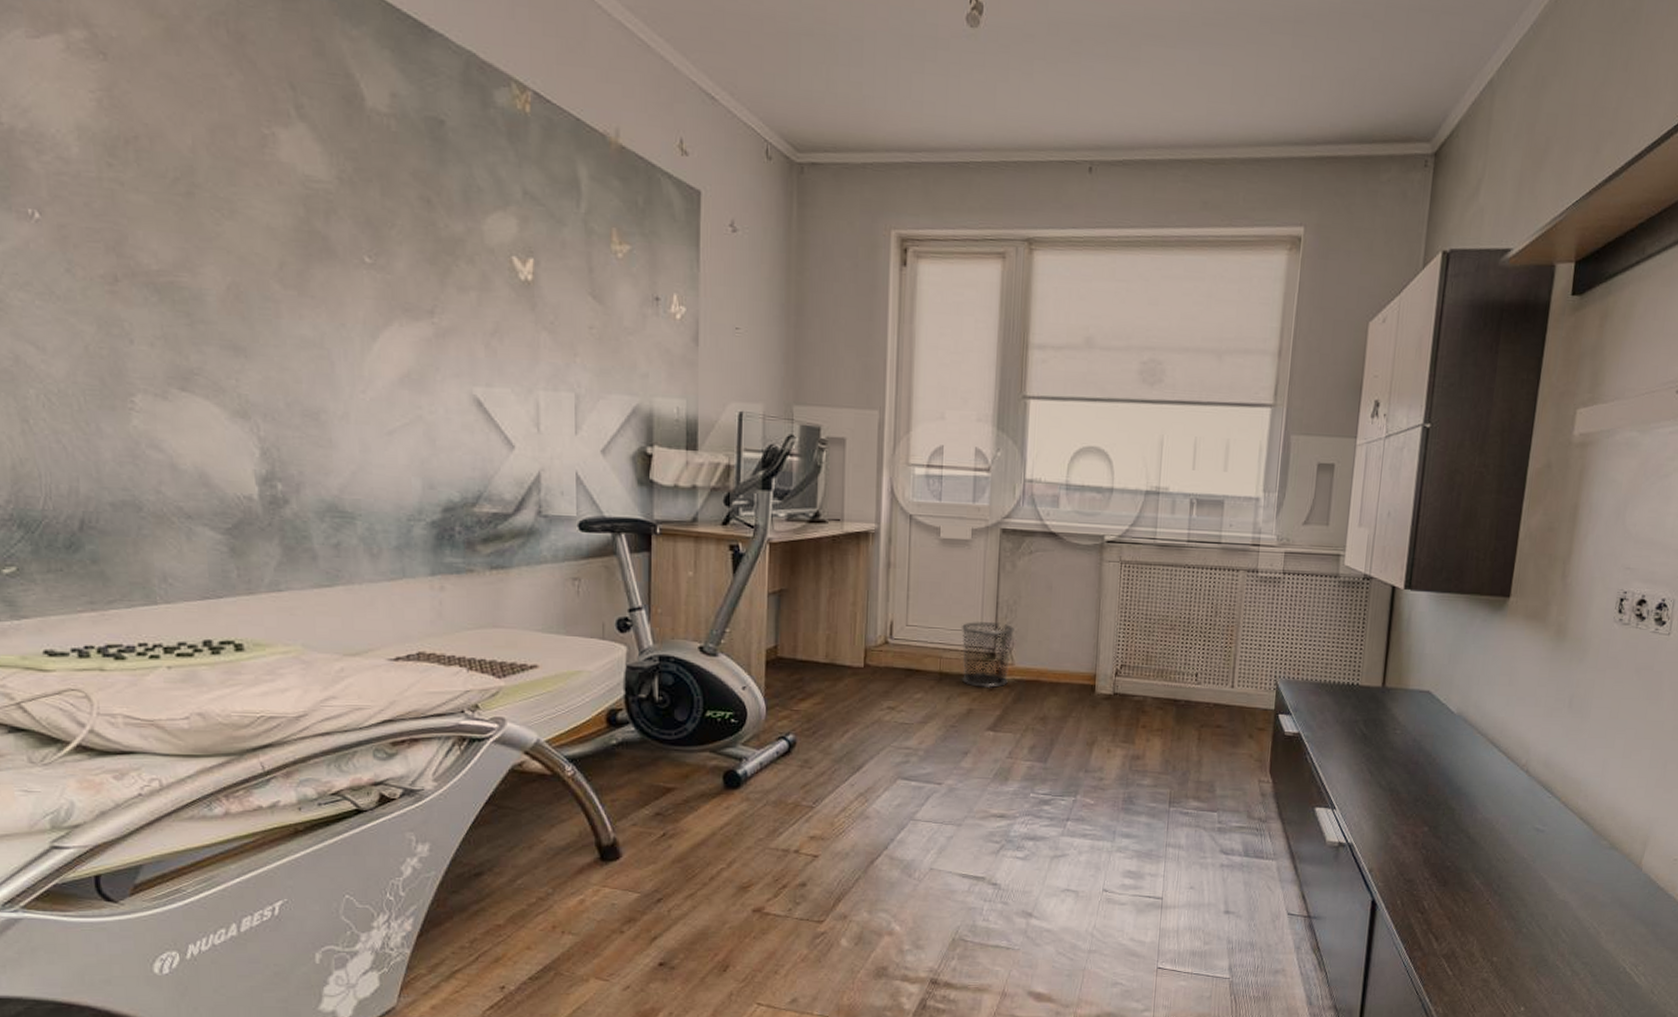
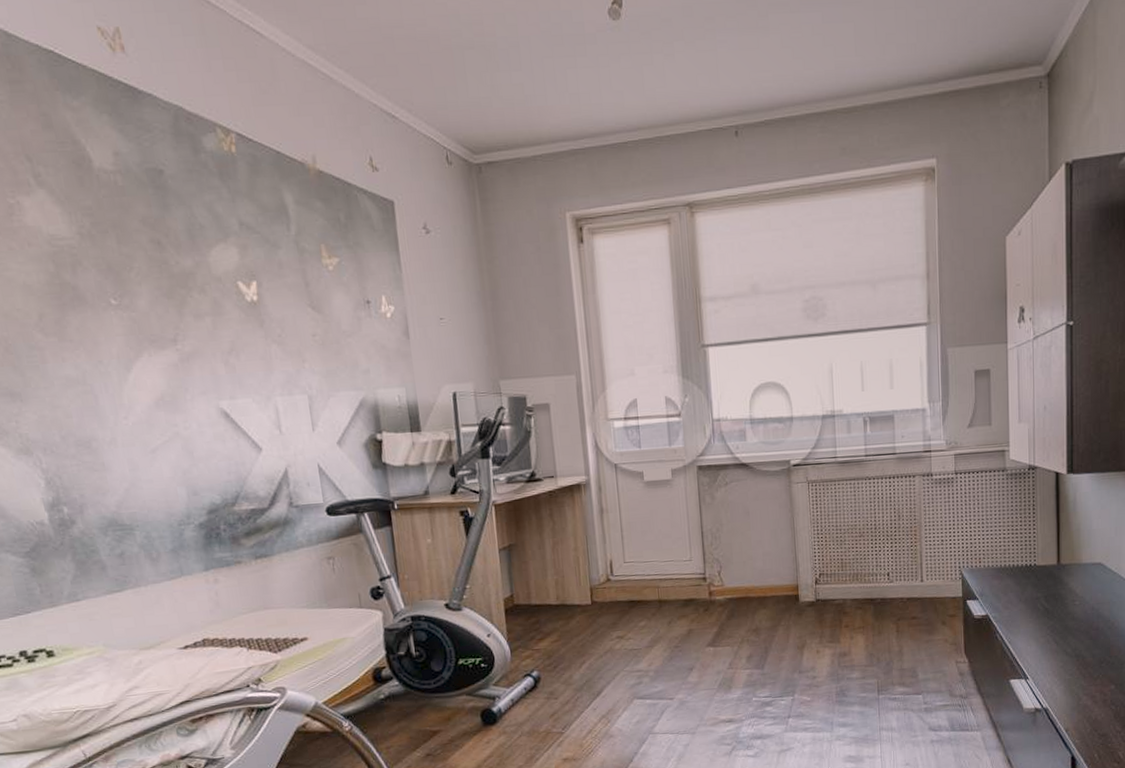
waste bin: present [961,621,1015,689] -> none [672,549,720,610]

